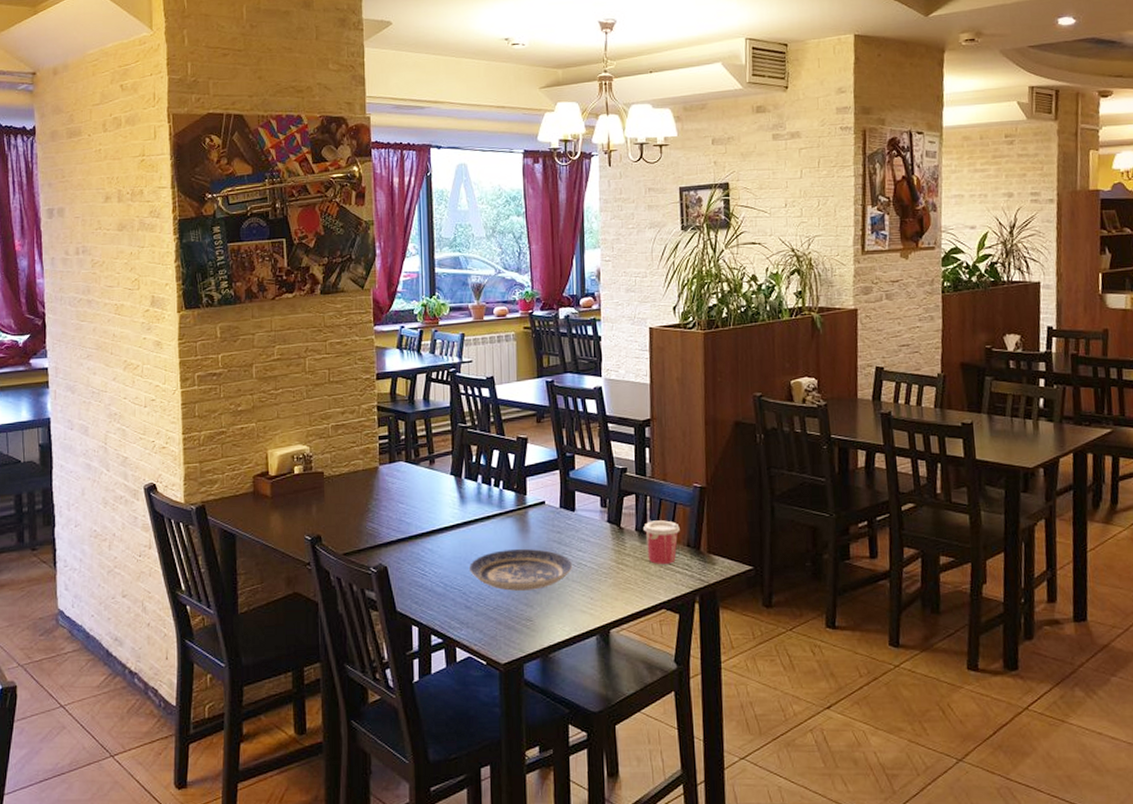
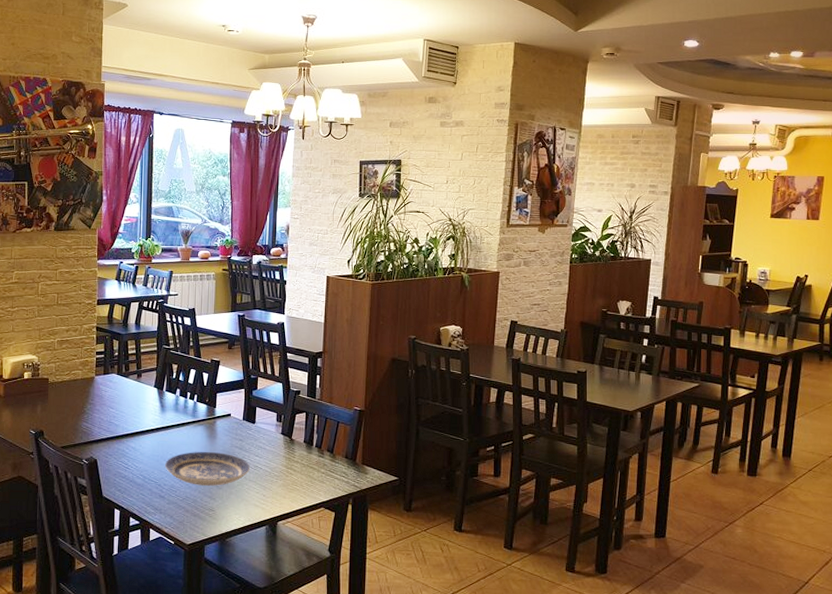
cup: present [643,520,680,564] -> none [311,435,340,471]

